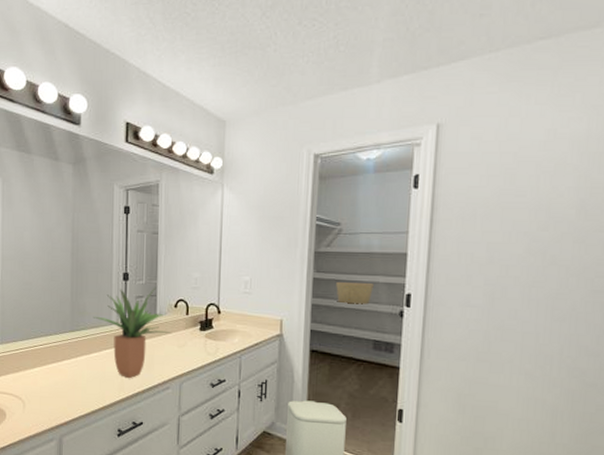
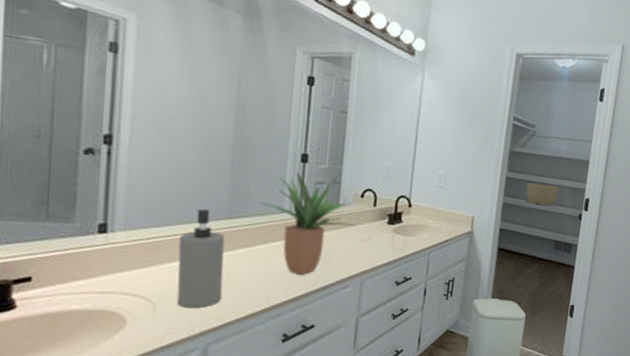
soap dispenser: none [38,324,70,406] -> present [176,208,225,309]

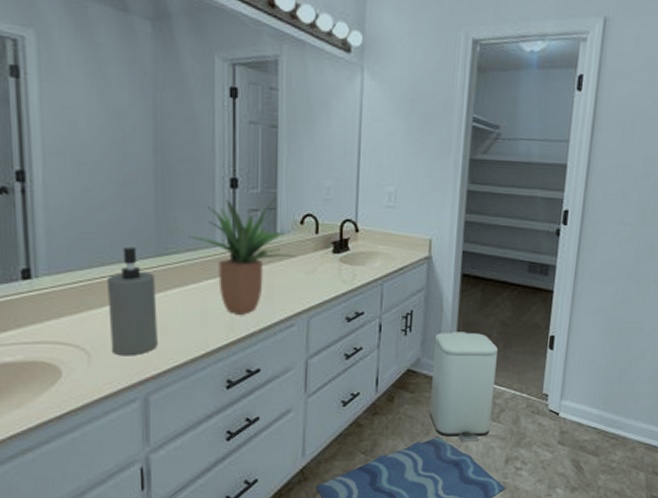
basket: present [526,183,559,207] -> none [492,196,532,222]

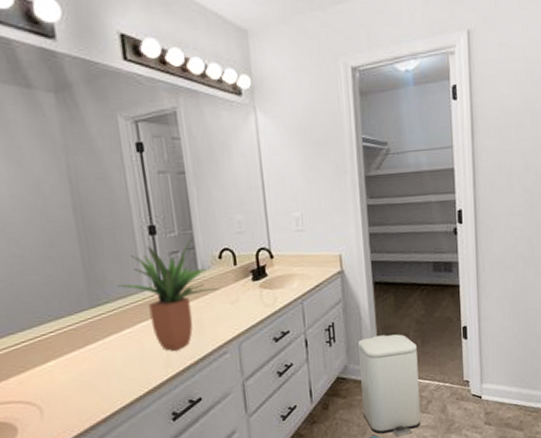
soap dispenser: present [107,246,158,356] -> none [47,302,103,405]

